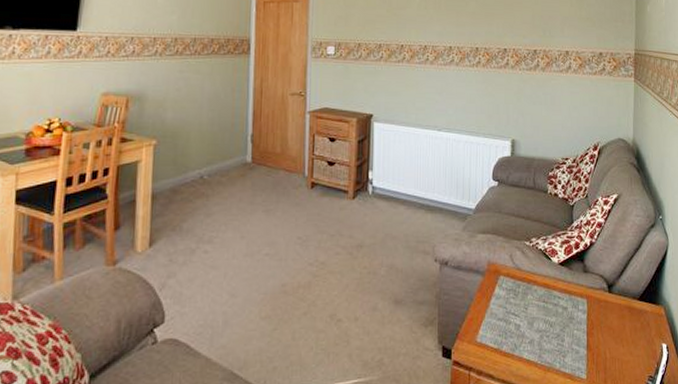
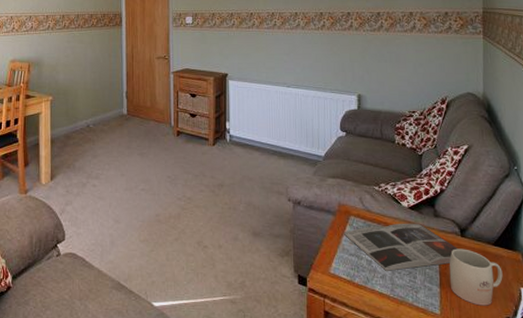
magazine: none [493,280,605,335] -> present [344,223,458,271]
mug: none [596,305,647,366] -> present [449,248,503,306]

